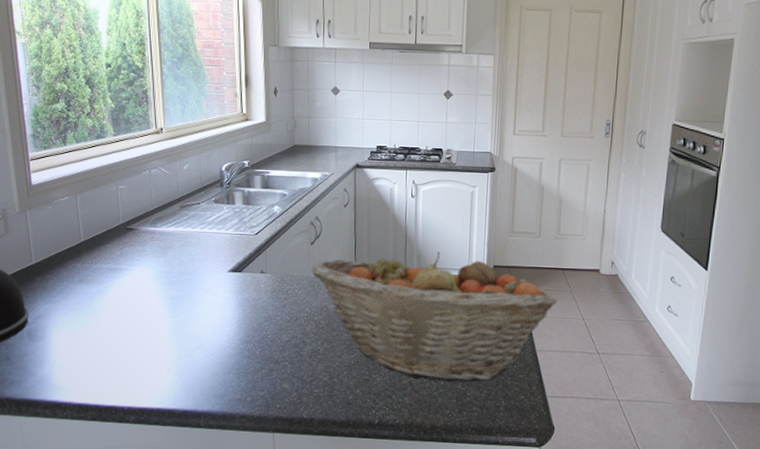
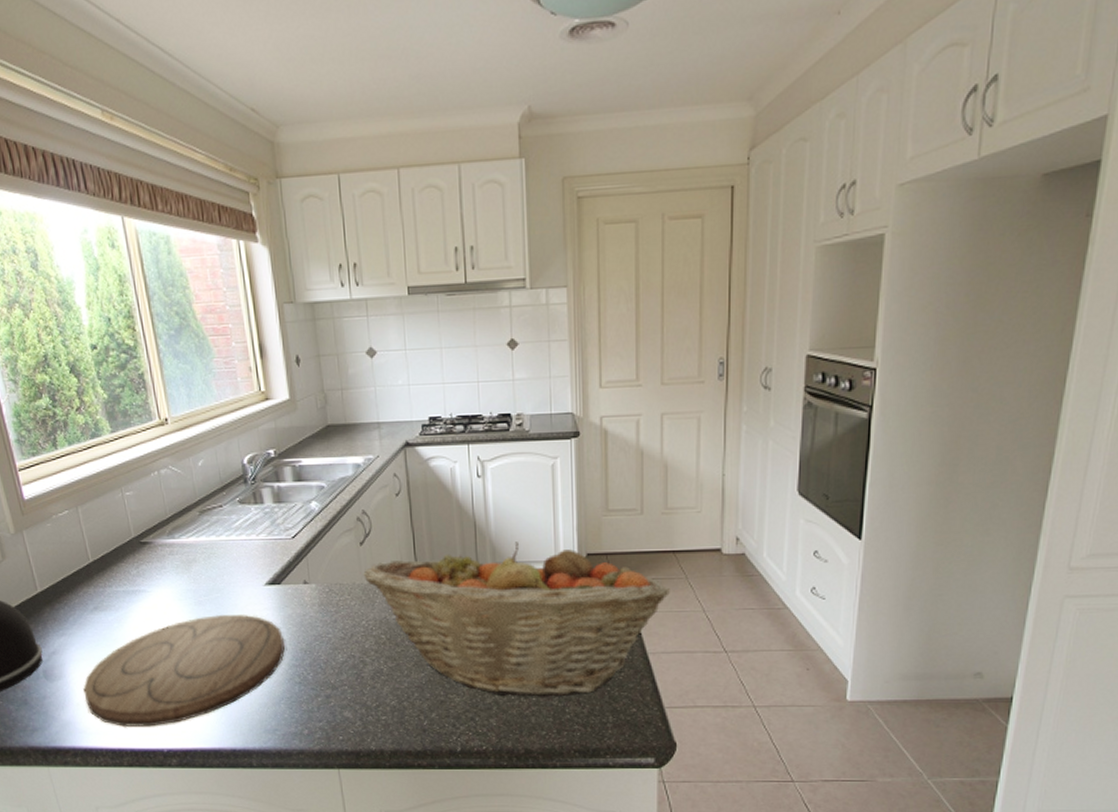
cutting board: none [61,294,239,386] -> present [83,615,285,727]

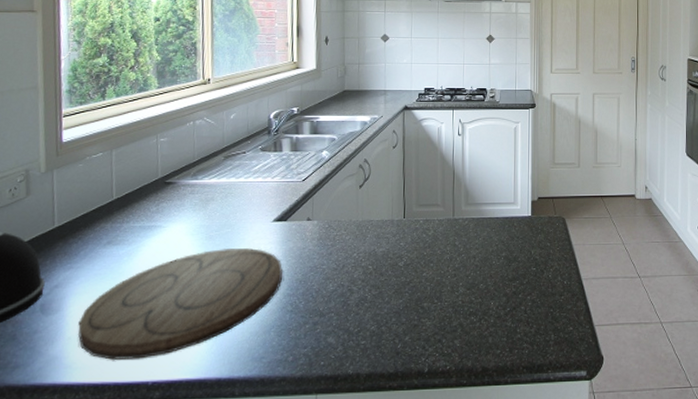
fruit basket: present [363,542,670,697] -> none [359,187,599,319]

